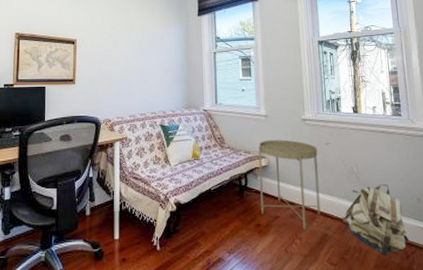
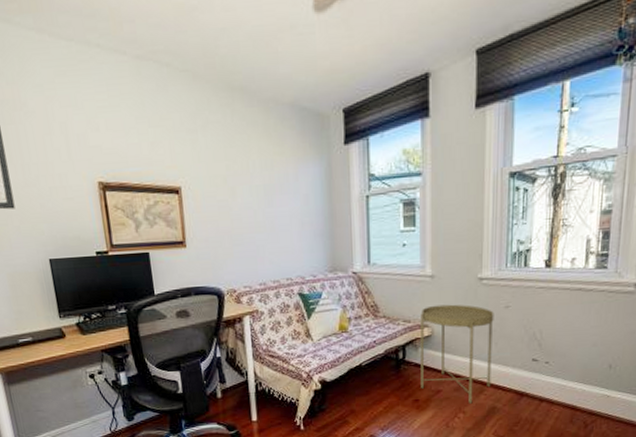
backpack: present [342,185,410,256] -> none [515,351,591,426]

